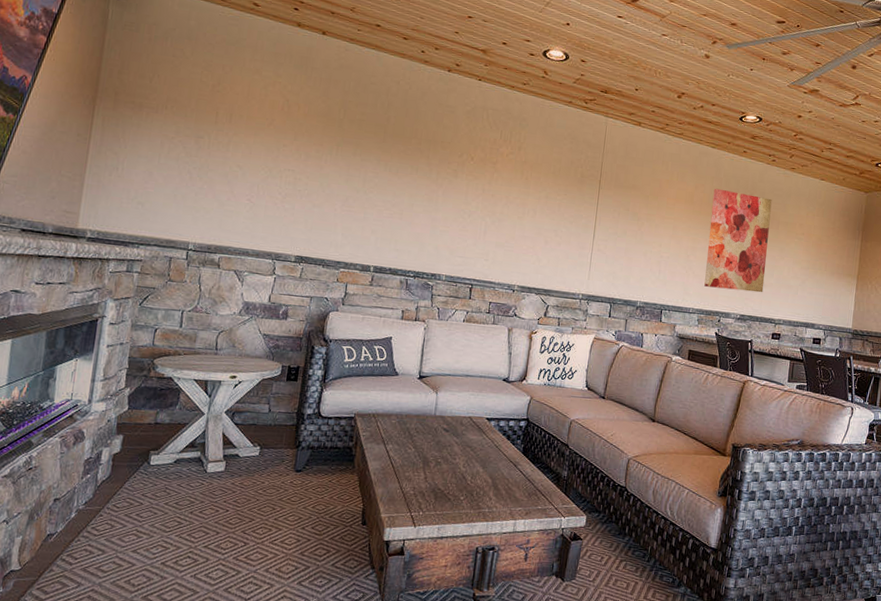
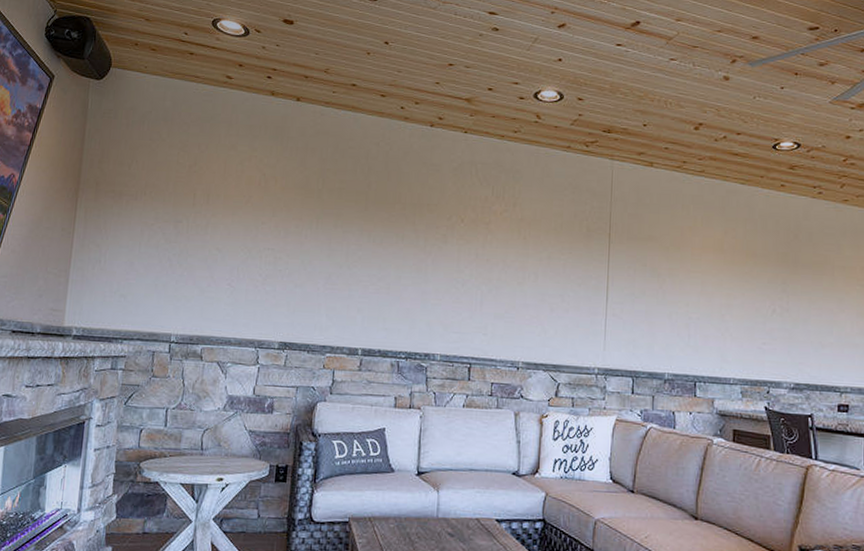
wall art: present [704,188,772,293] -> none [745,232,822,355]

